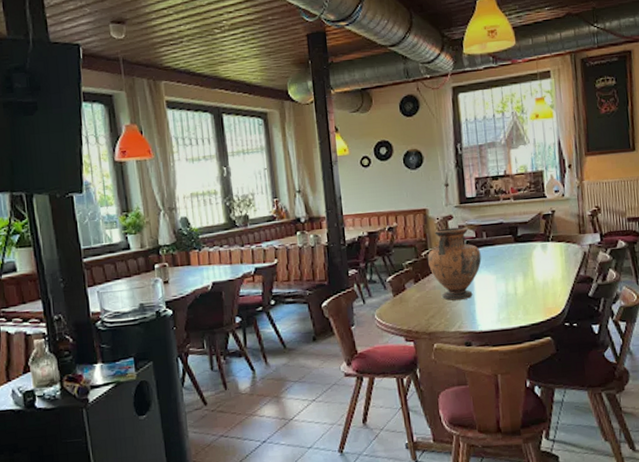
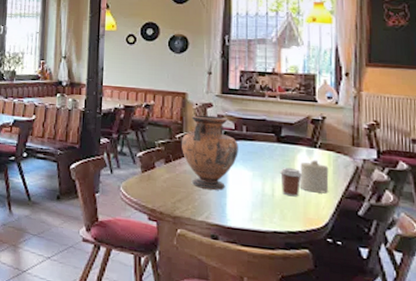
coffee cup: none [519,264,540,292] -> present [279,167,303,197]
candle: none [537,253,563,284] -> present [299,160,329,194]

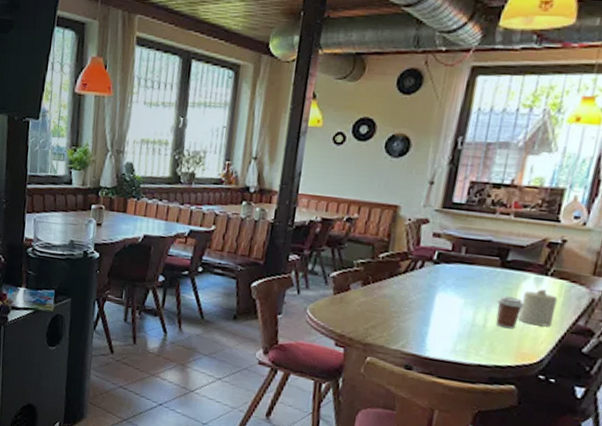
vase: present [181,115,238,190] -> none [383,232,453,318]

